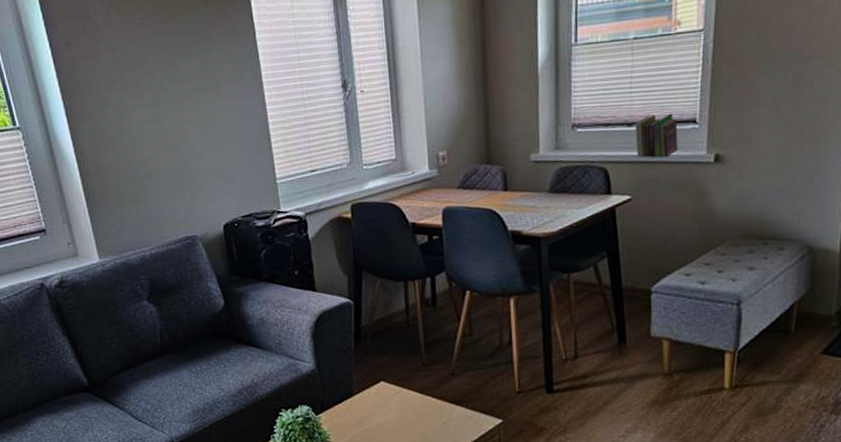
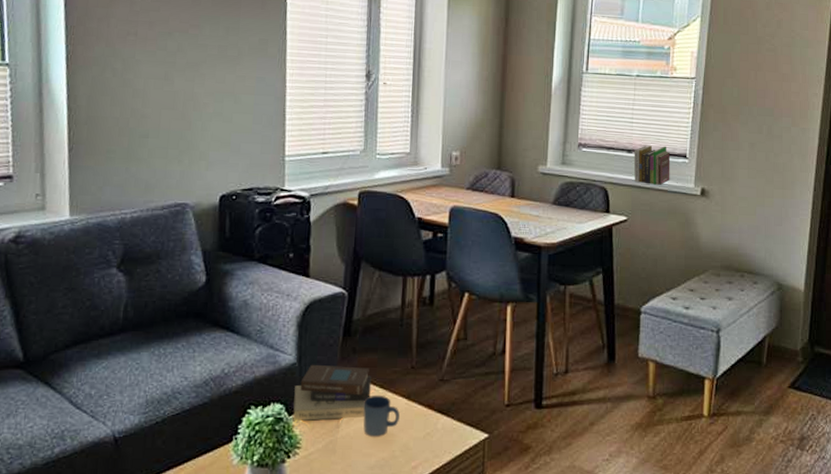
books: none [317,368,387,420] -> present [293,364,372,422]
mug: none [381,391,416,430] -> present [363,395,400,438]

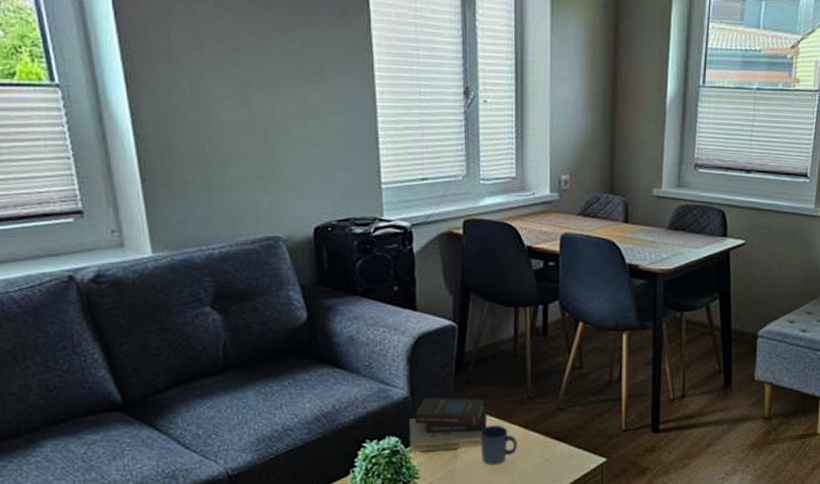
books: present [633,145,671,186] -> none [752,164,791,207]

